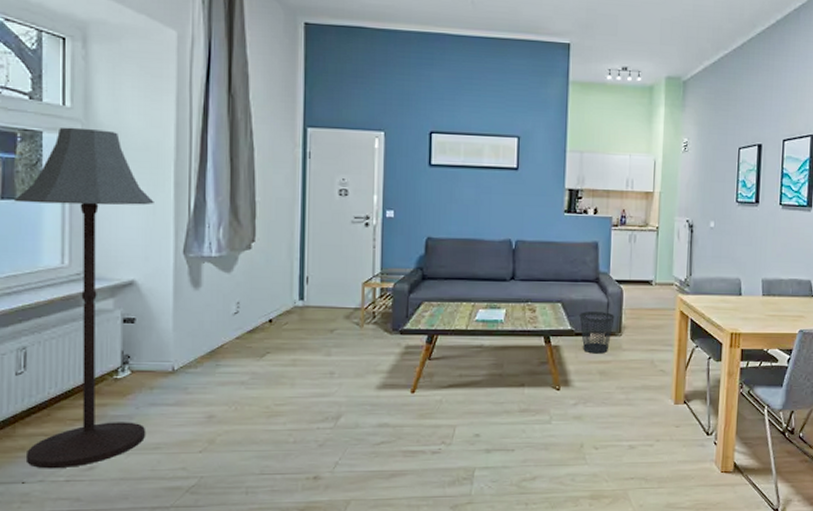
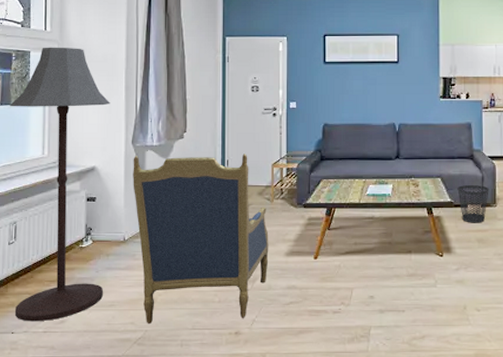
armchair: none [184,269,357,470] -> present [133,153,269,325]

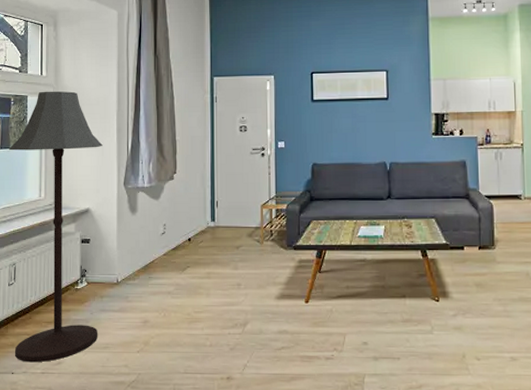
armchair: present [133,153,269,325] -> none [125,194,260,368]
wastebasket: present [457,185,489,223] -> none [453,226,487,267]

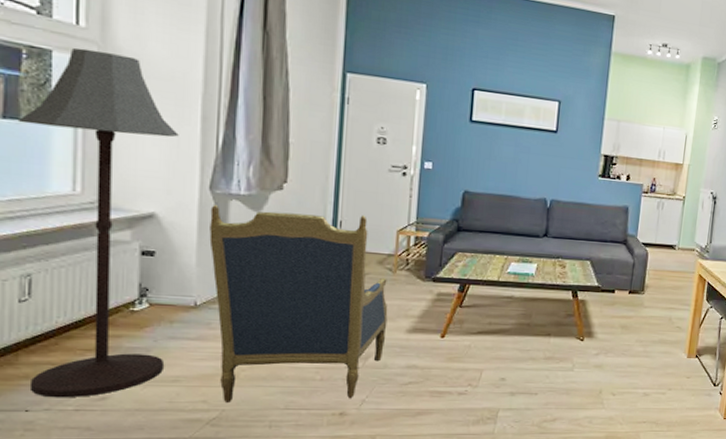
armchair: none [125,194,260,368] -> present [209,205,388,404]

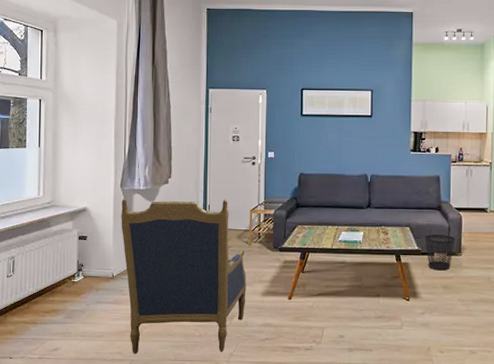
floor lamp: present [17,47,179,398] -> none [7,95,101,349]
wastebasket: none [606,270,639,310] -> present [425,234,455,271]

